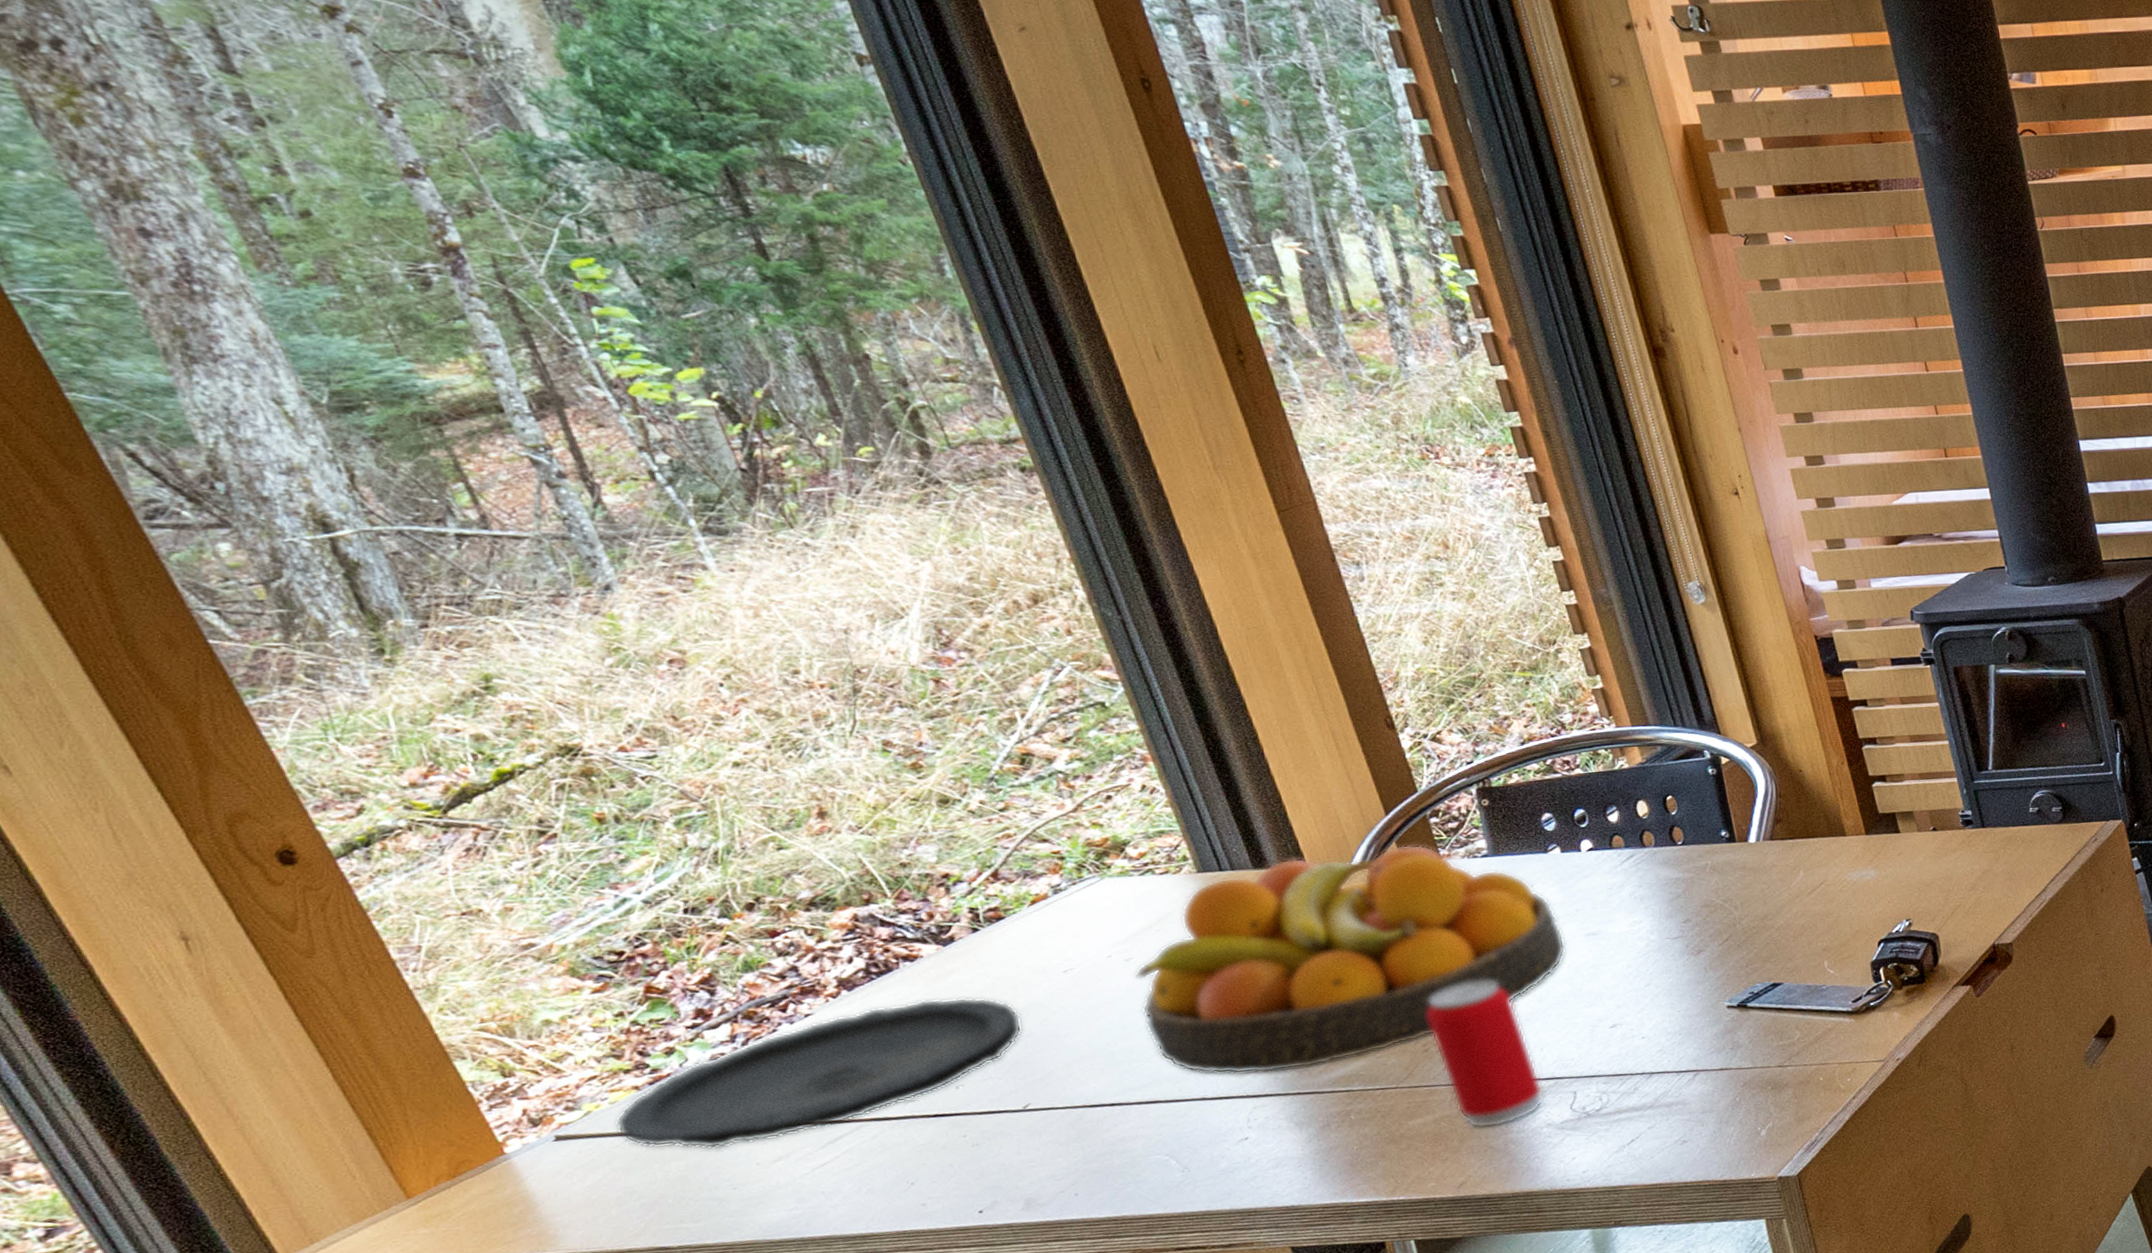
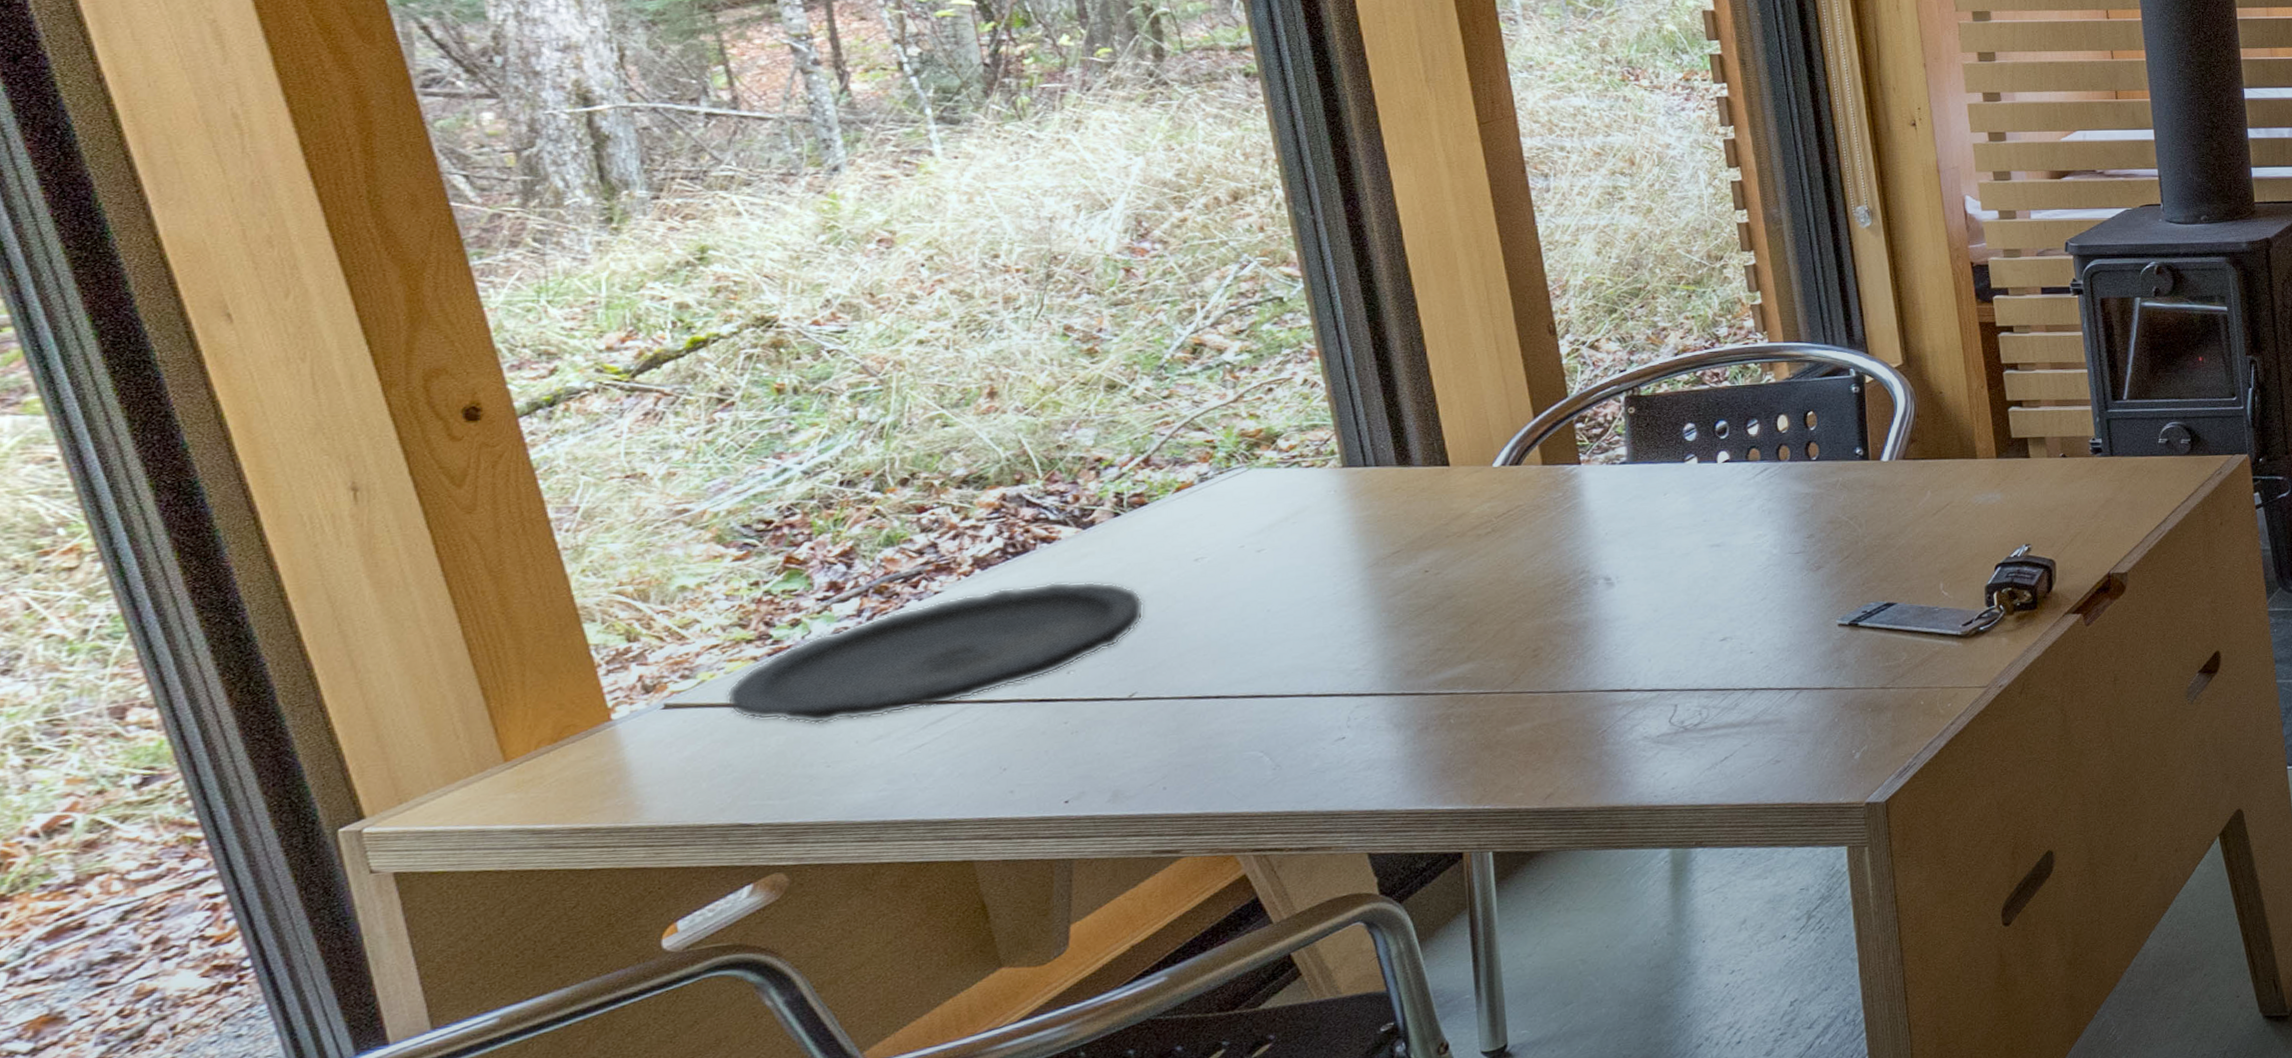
fruit bowl: present [1134,844,1566,1075] -> none [1262,449,1688,672]
beverage can: present [1427,979,1544,1129] -> none [1542,586,1645,739]

